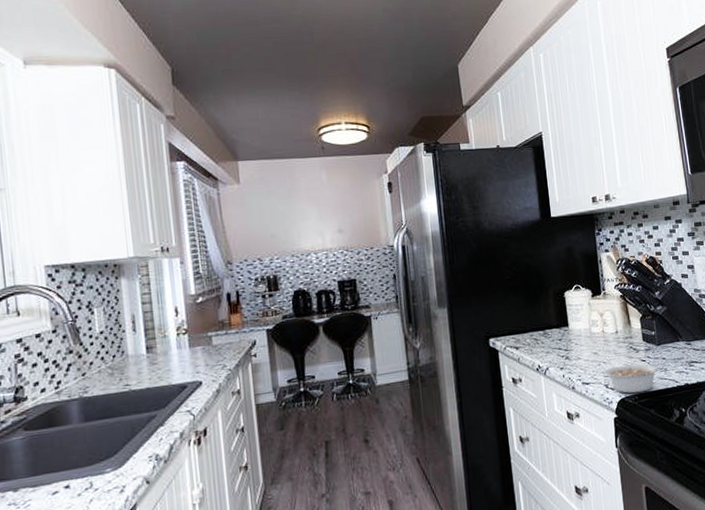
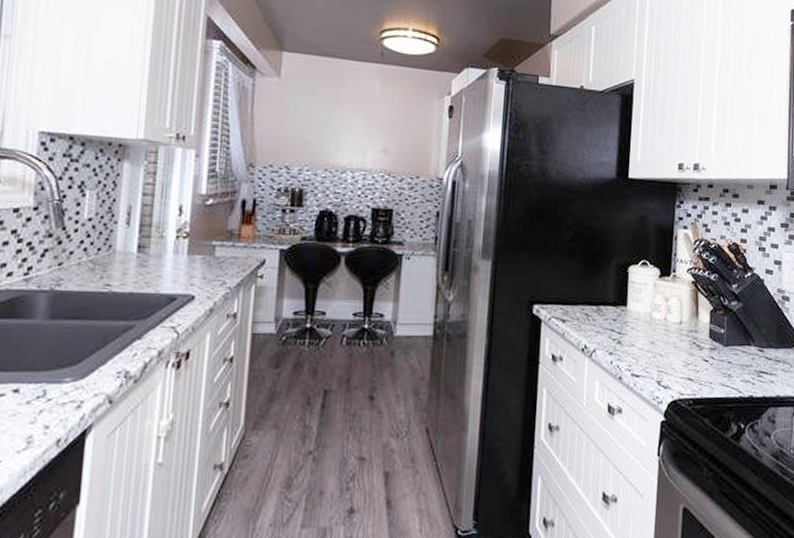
legume: present [604,364,670,394] -> none [658,362,735,397]

